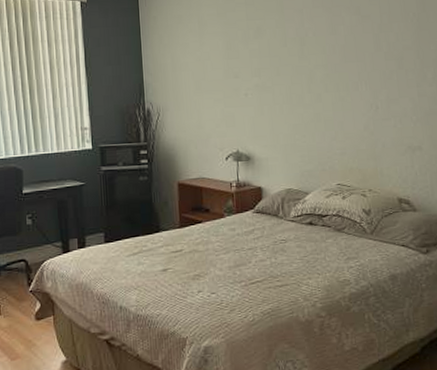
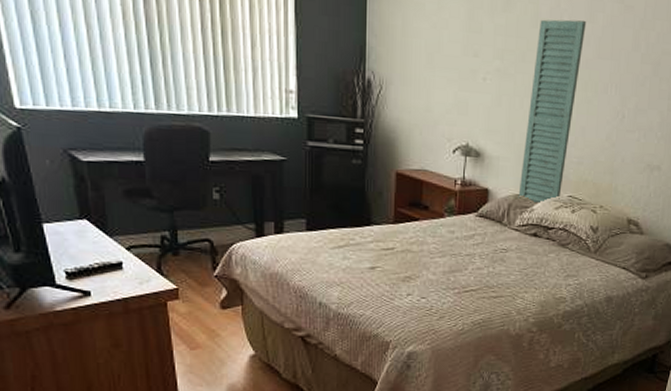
wall art: none [288,33,330,194] -> present [518,19,587,202]

